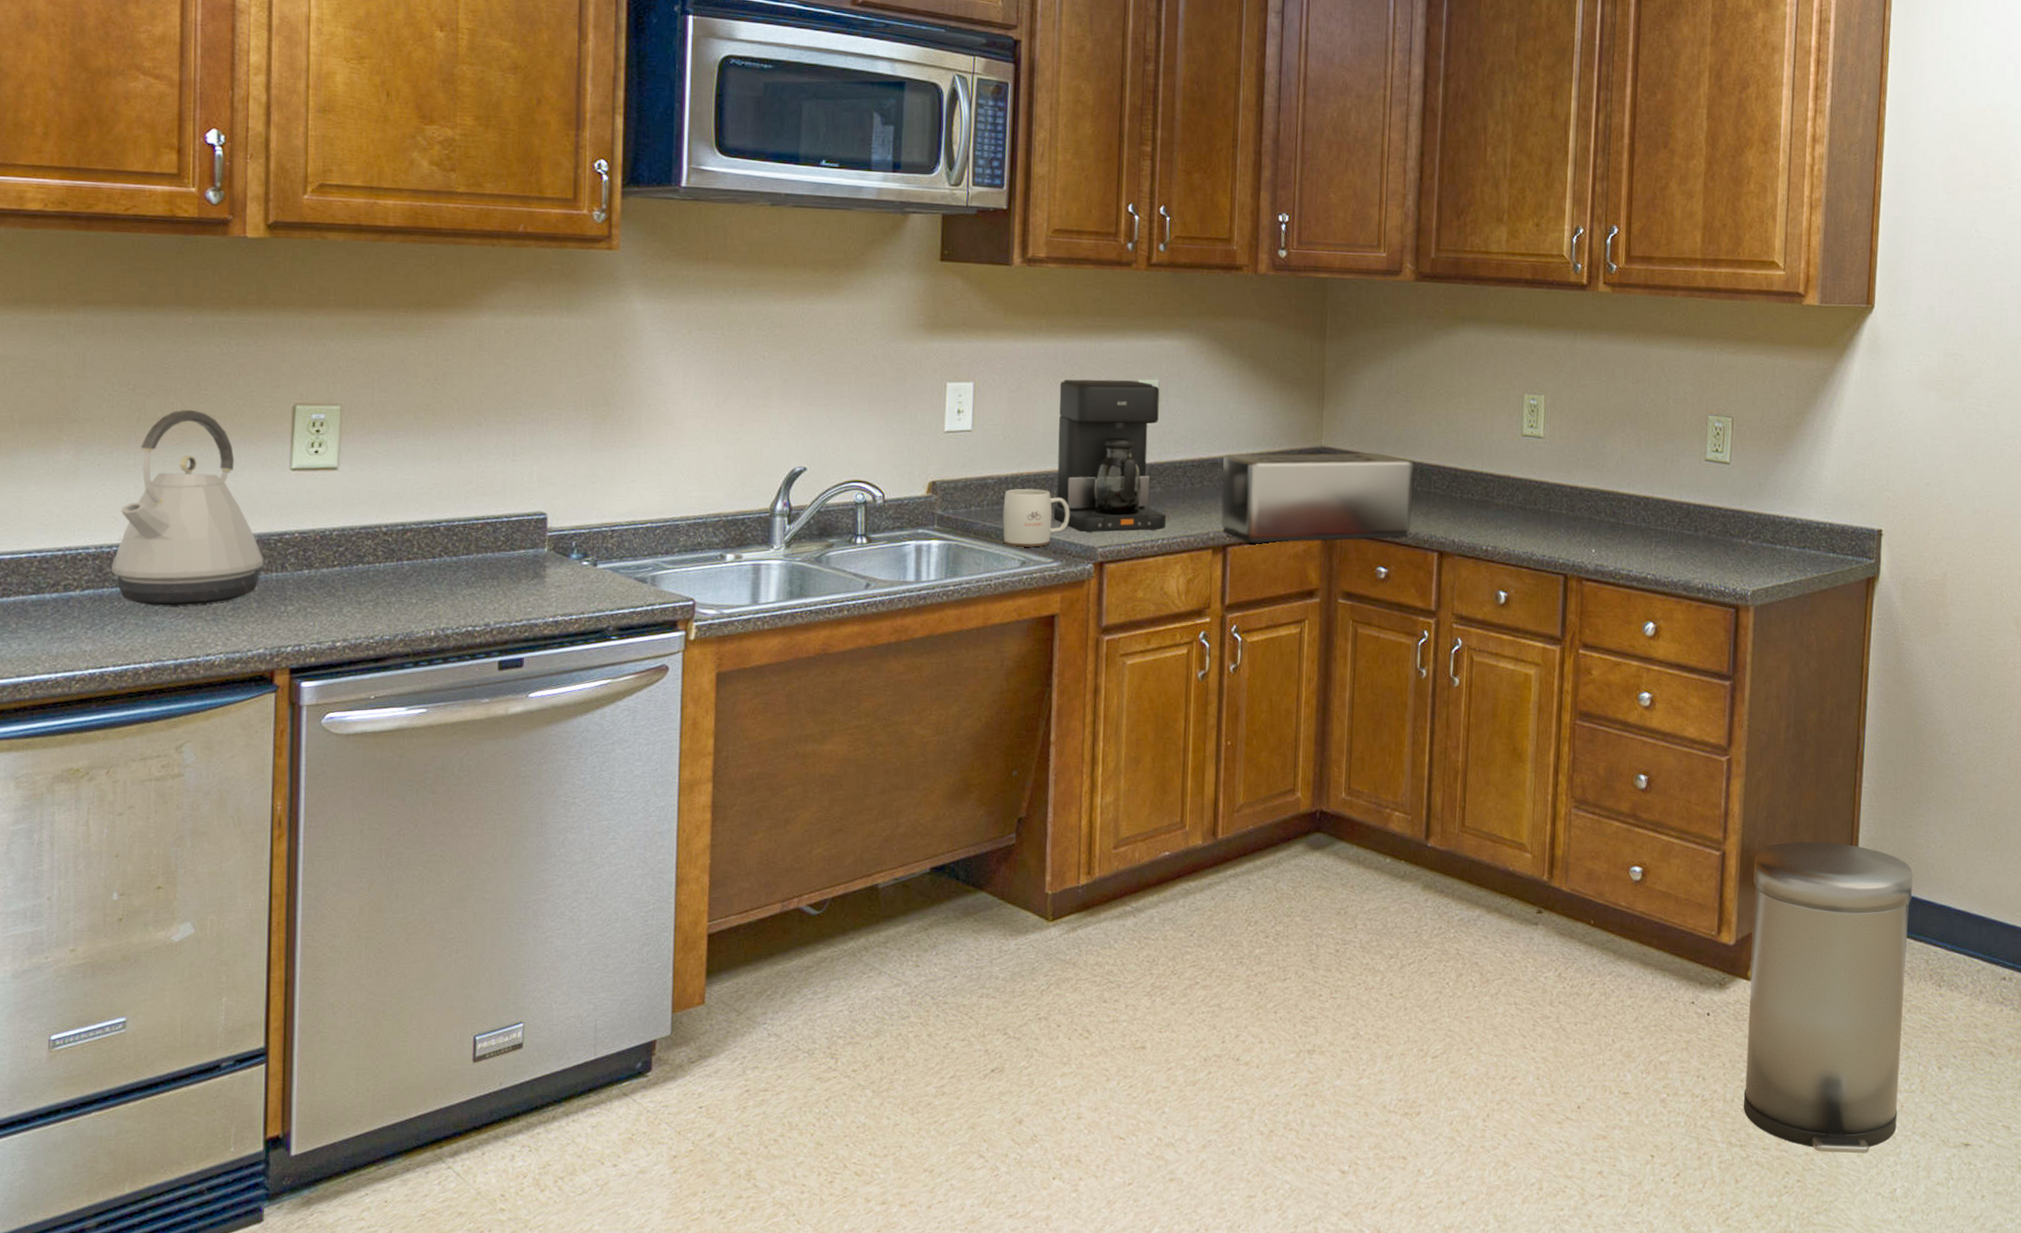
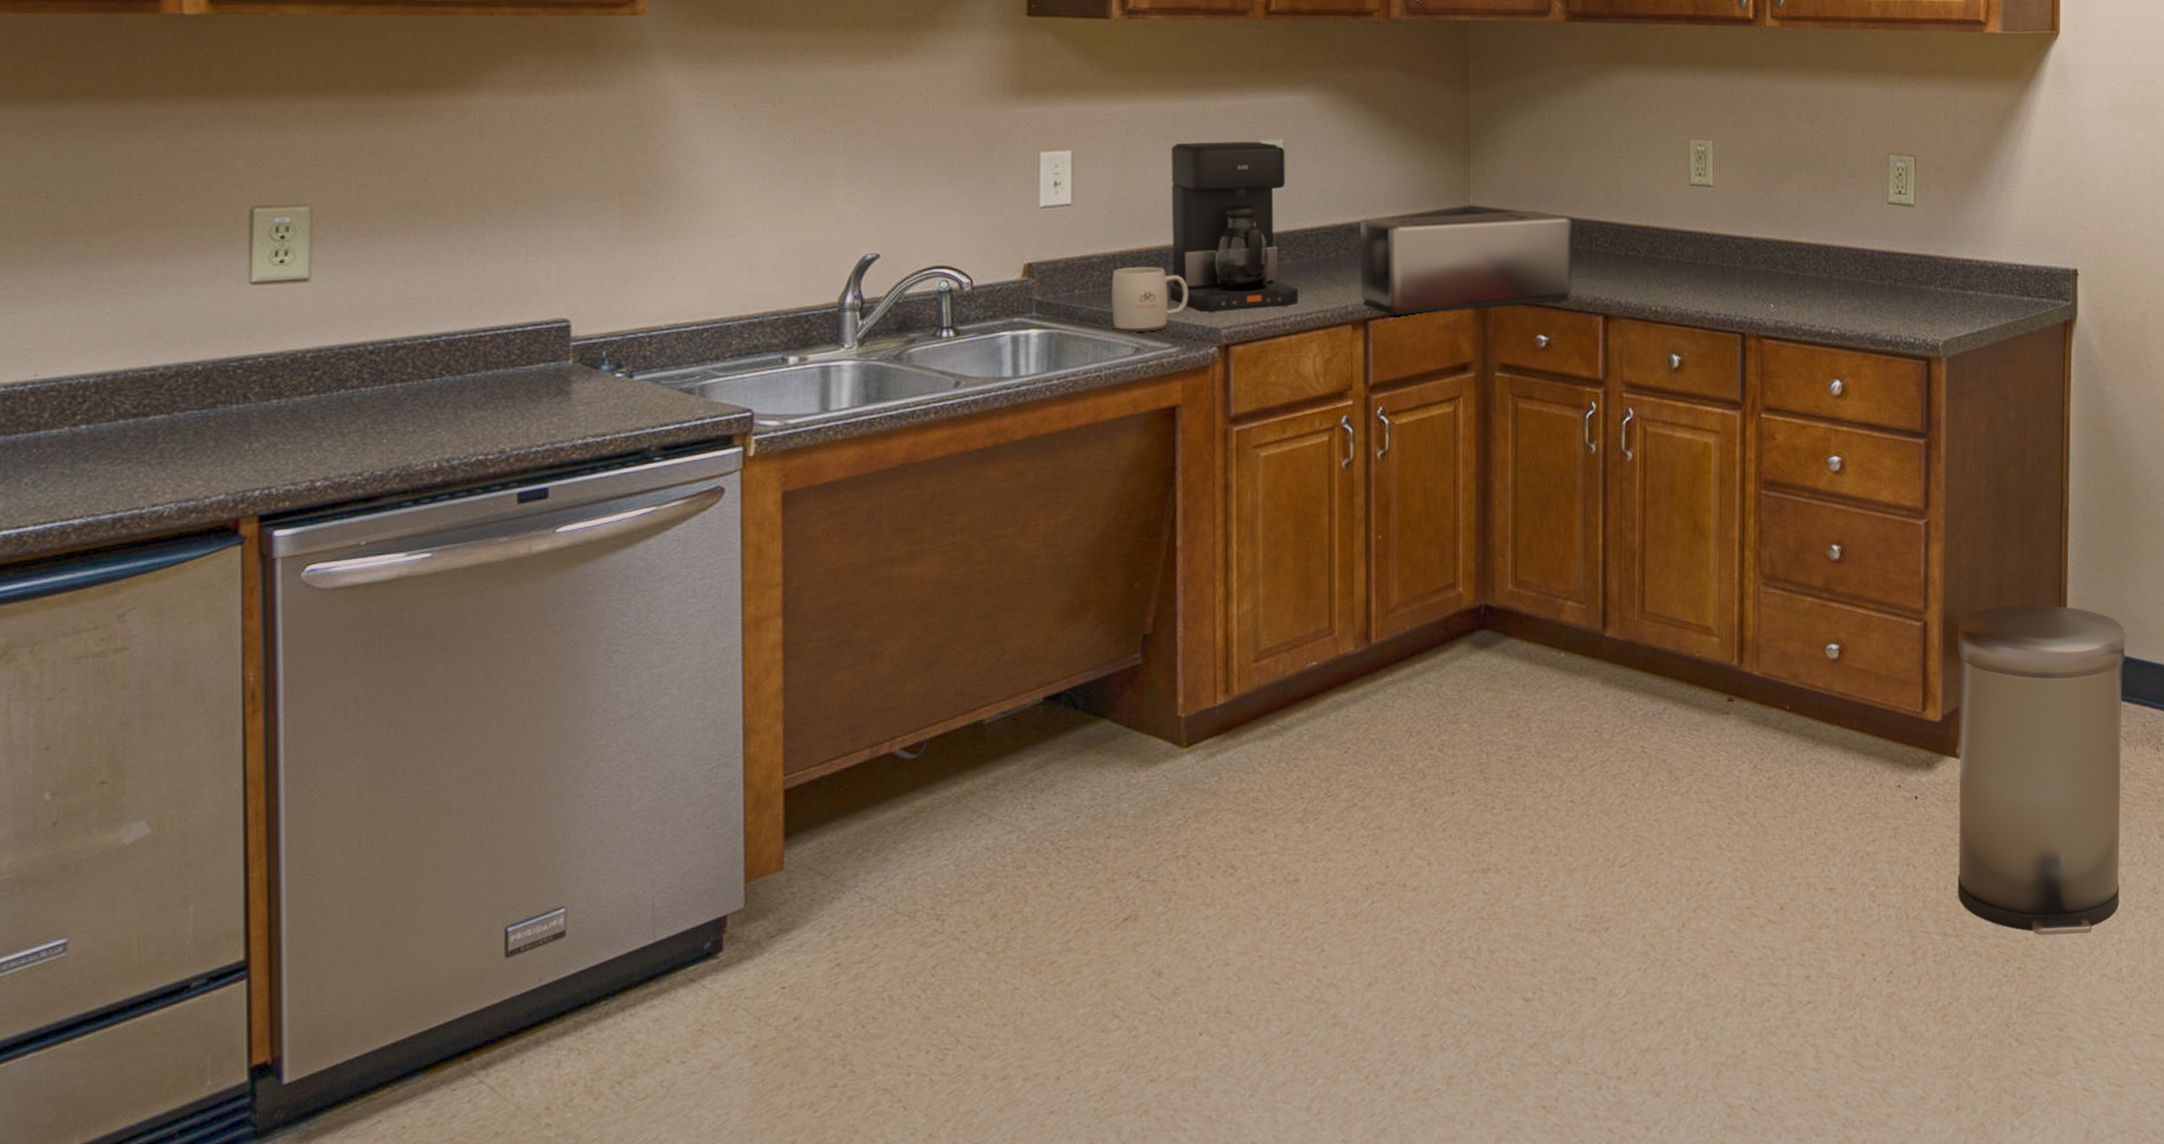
kettle: present [112,409,264,606] -> none [27,218,221,451]

